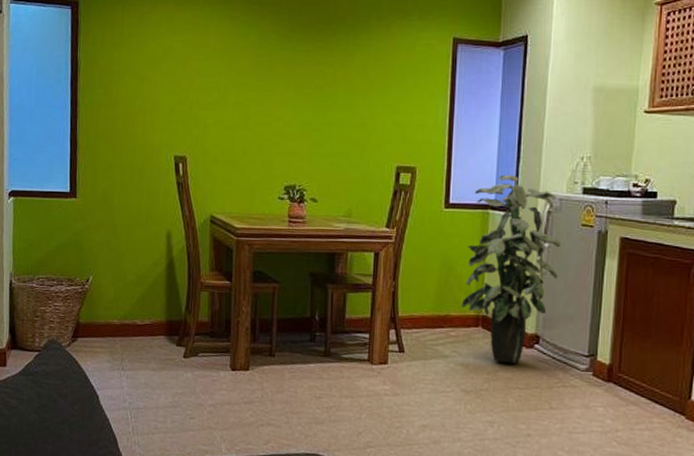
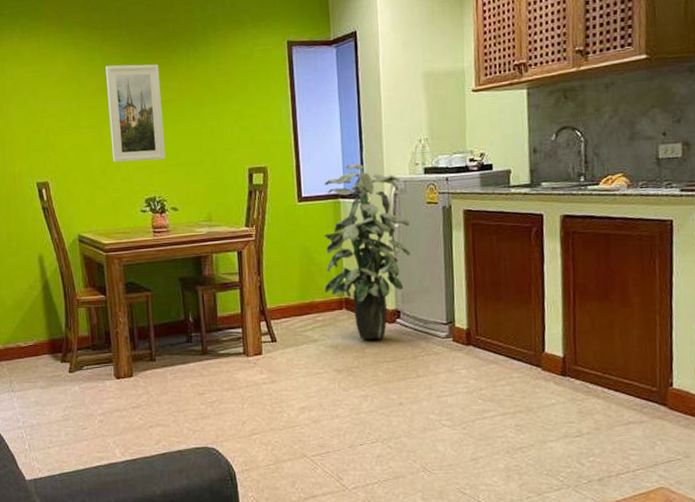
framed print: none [256,43,316,147] -> present [106,64,166,163]

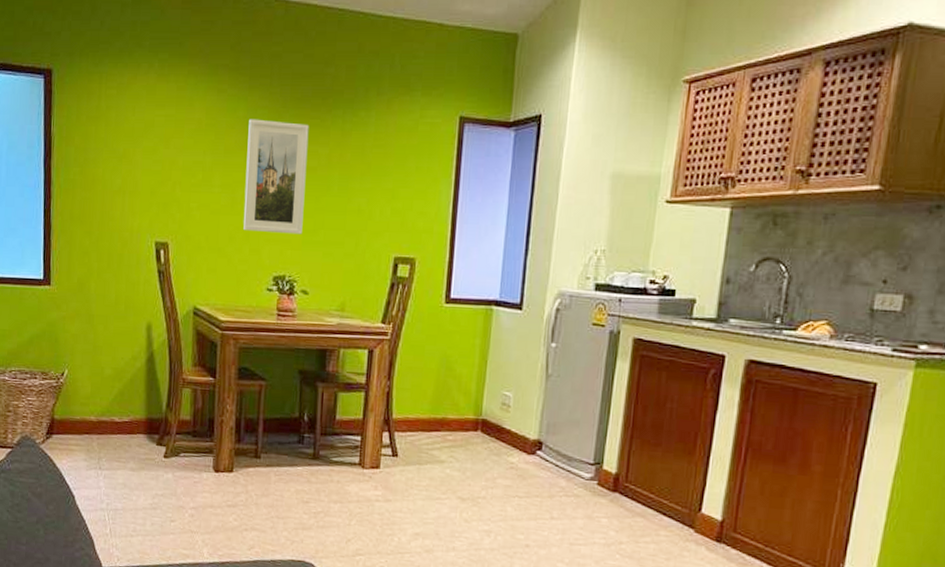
indoor plant: present [324,163,410,340] -> none [460,267,569,470]

